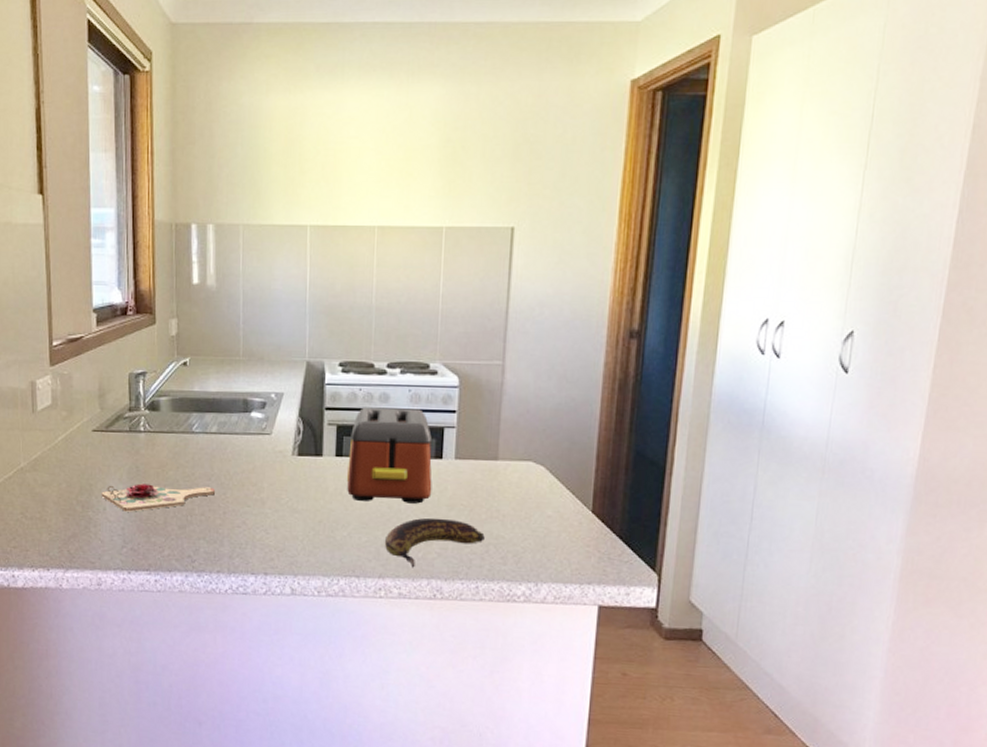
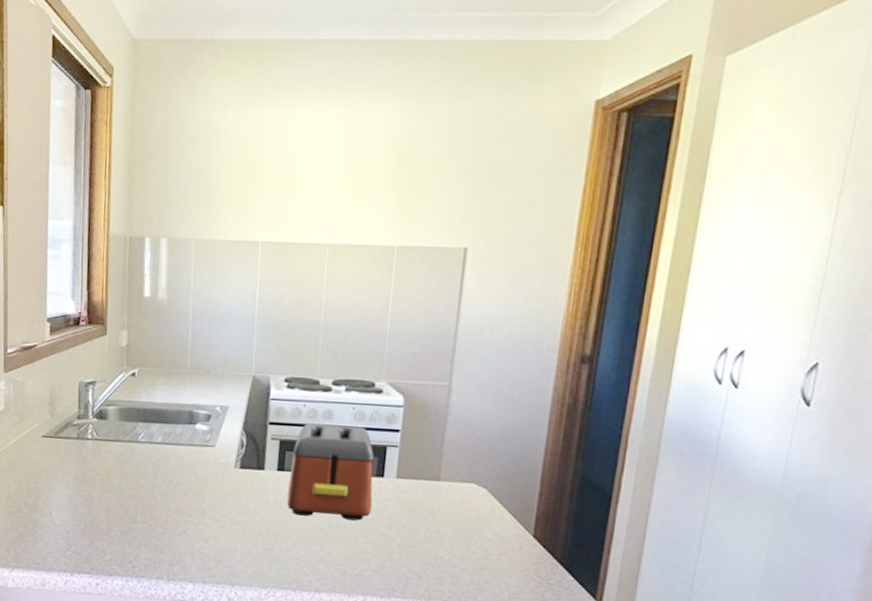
cutting board: present [101,483,215,512] -> none [48,489,158,517]
banana: present [384,518,485,568] -> none [321,535,423,584]

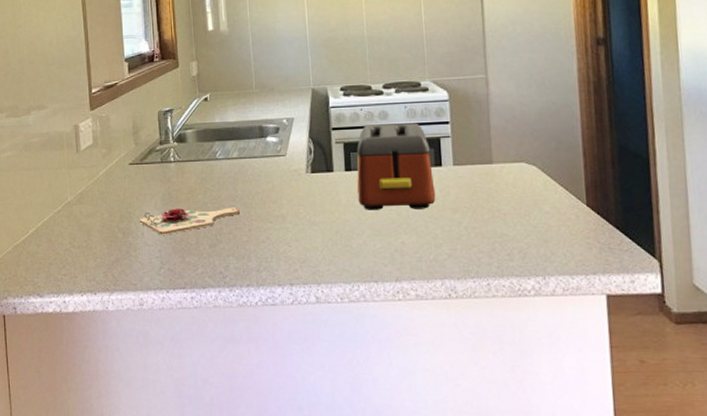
cutting board: none [48,489,158,517] -> present [139,207,240,235]

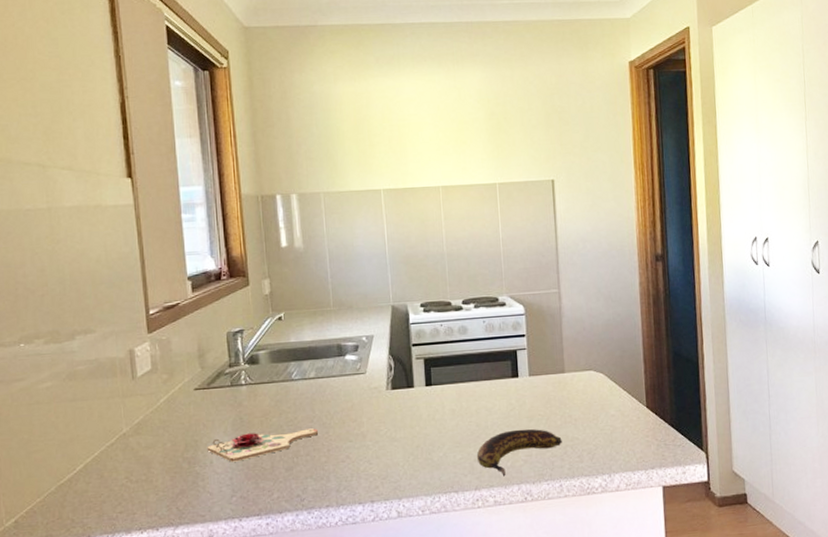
toaster: present [356,123,436,211] -> none [437,337,513,424]
banana: none [397,221,490,270] -> present [476,429,562,477]

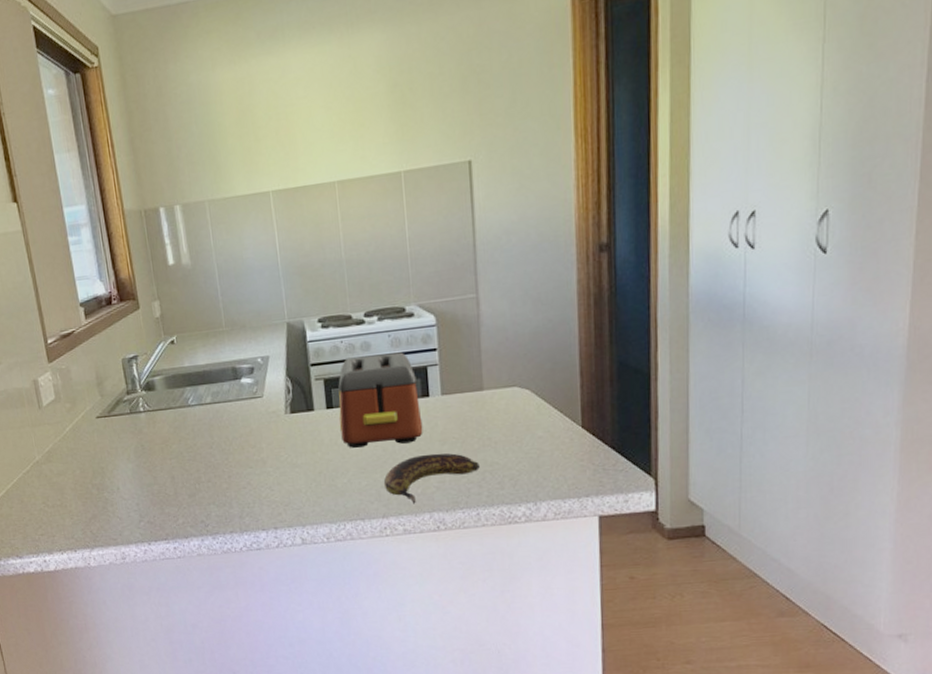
cutting board: present [207,428,318,462] -> none [113,454,218,488]
toaster: none [437,337,513,424] -> present [338,352,423,449]

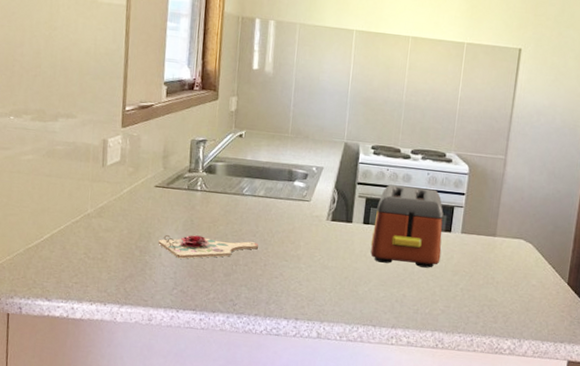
cutting board: none [113,454,218,488] -> present [158,234,258,259]
banana: present [383,453,480,504] -> none [398,280,481,321]

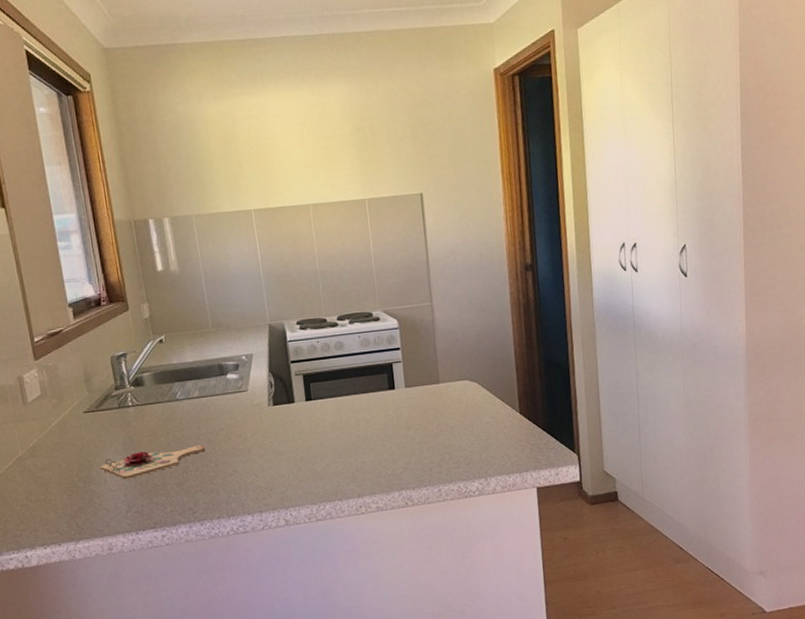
toaster: present [370,184,444,268] -> none [316,351,391,437]

